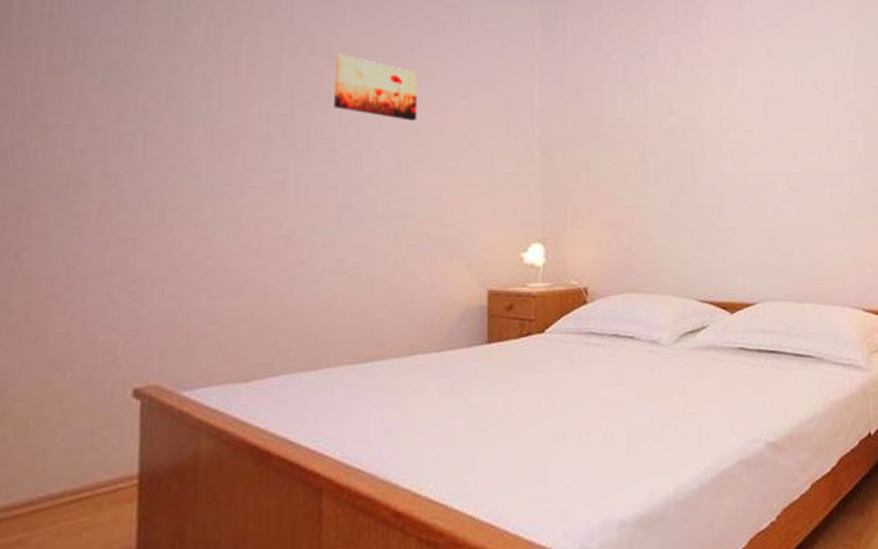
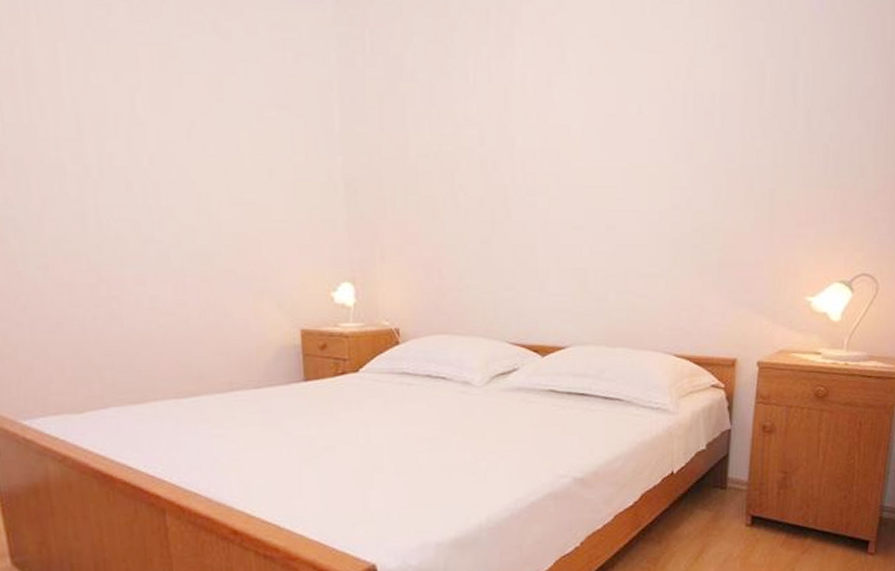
wall art: present [333,53,418,121] -> none [115,68,212,148]

